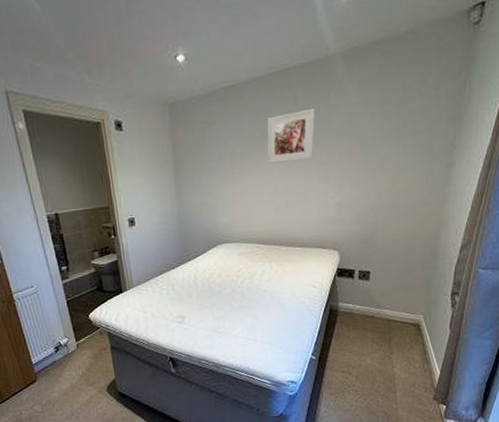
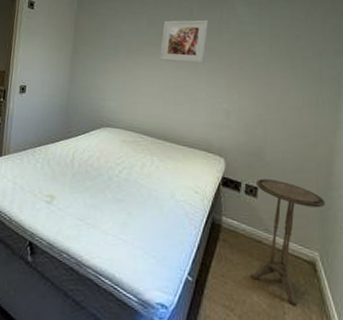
side table: none [365,261,430,361] -> present [251,179,325,307]

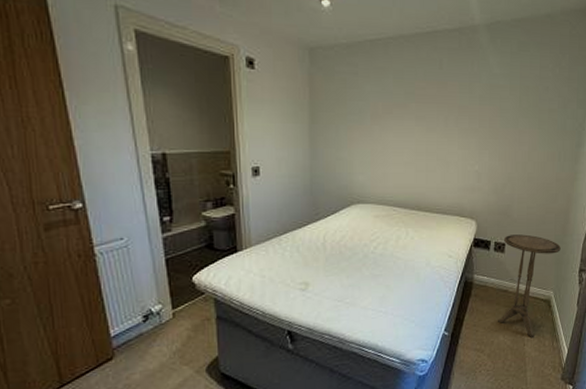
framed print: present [160,19,209,64] -> none [410,73,460,125]

